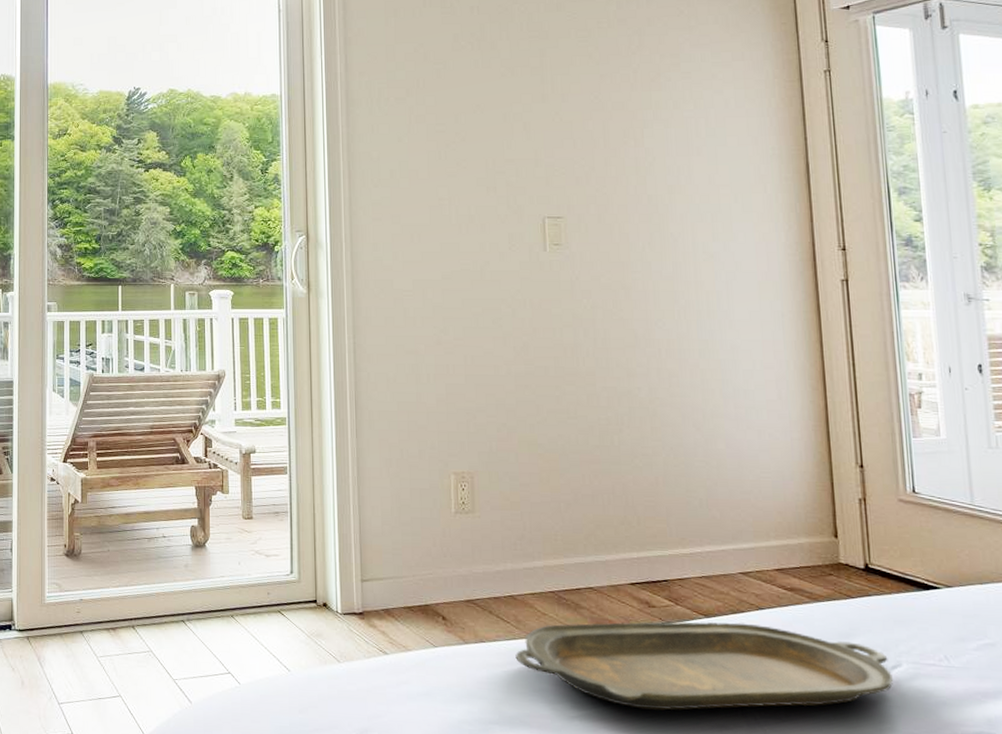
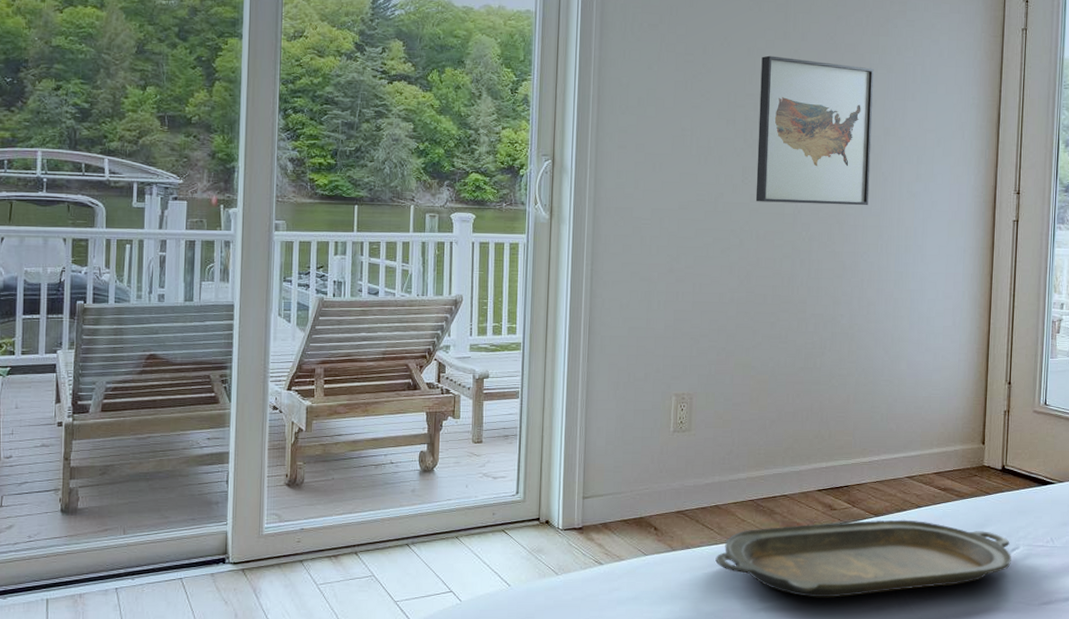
wall art: none [519,119,658,270] -> present [755,55,874,206]

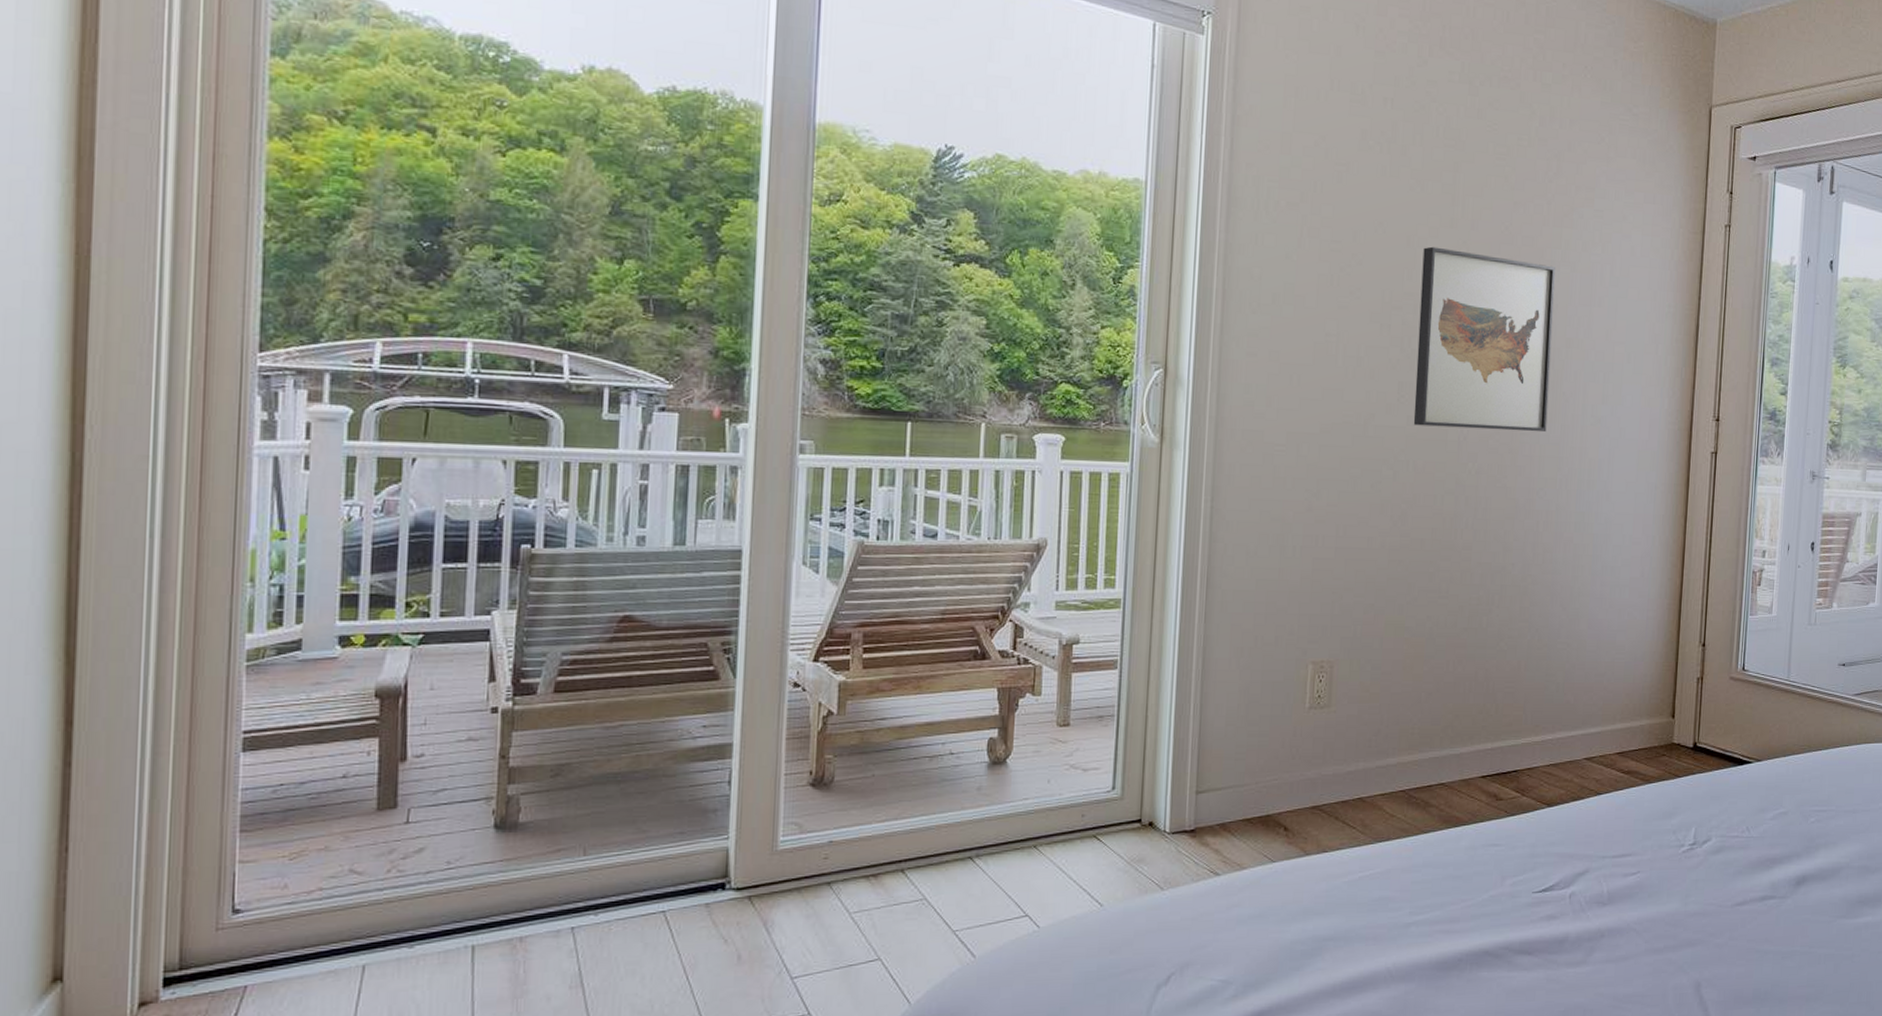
serving tray: present [715,519,1012,598] -> none [1358,810,1703,907]

